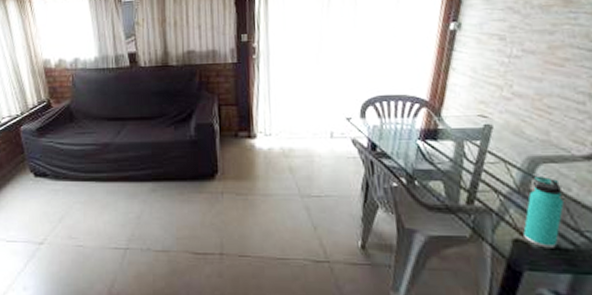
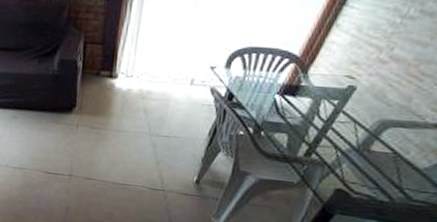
thermos bottle: present [523,175,564,248] -> none [347,137,402,200]

